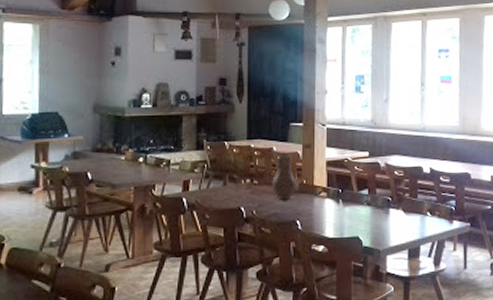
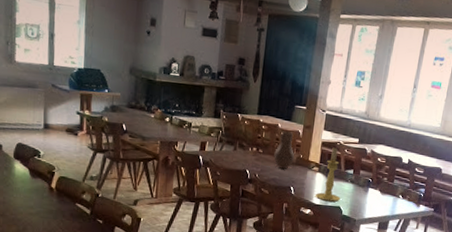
candle holder: none [327,166,358,232] -> present [315,147,341,202]

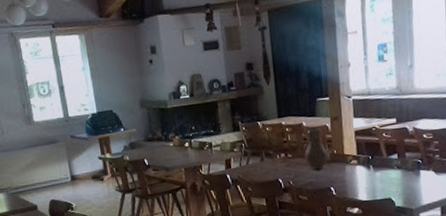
candle holder: present [315,147,341,202] -> none [359,133,390,195]

